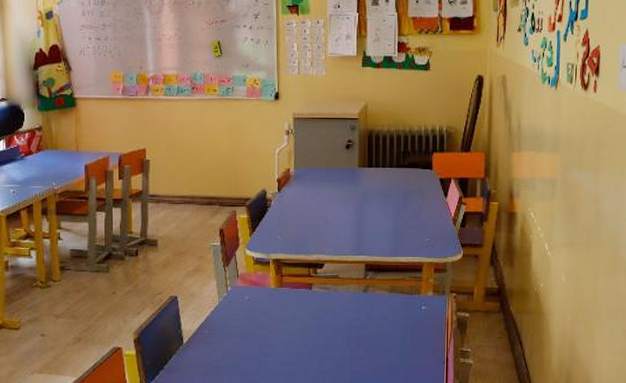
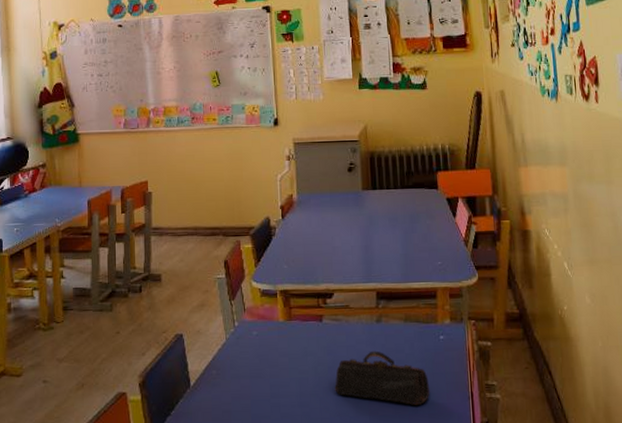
pencil case: none [320,317,408,367] -> present [335,350,429,405]

